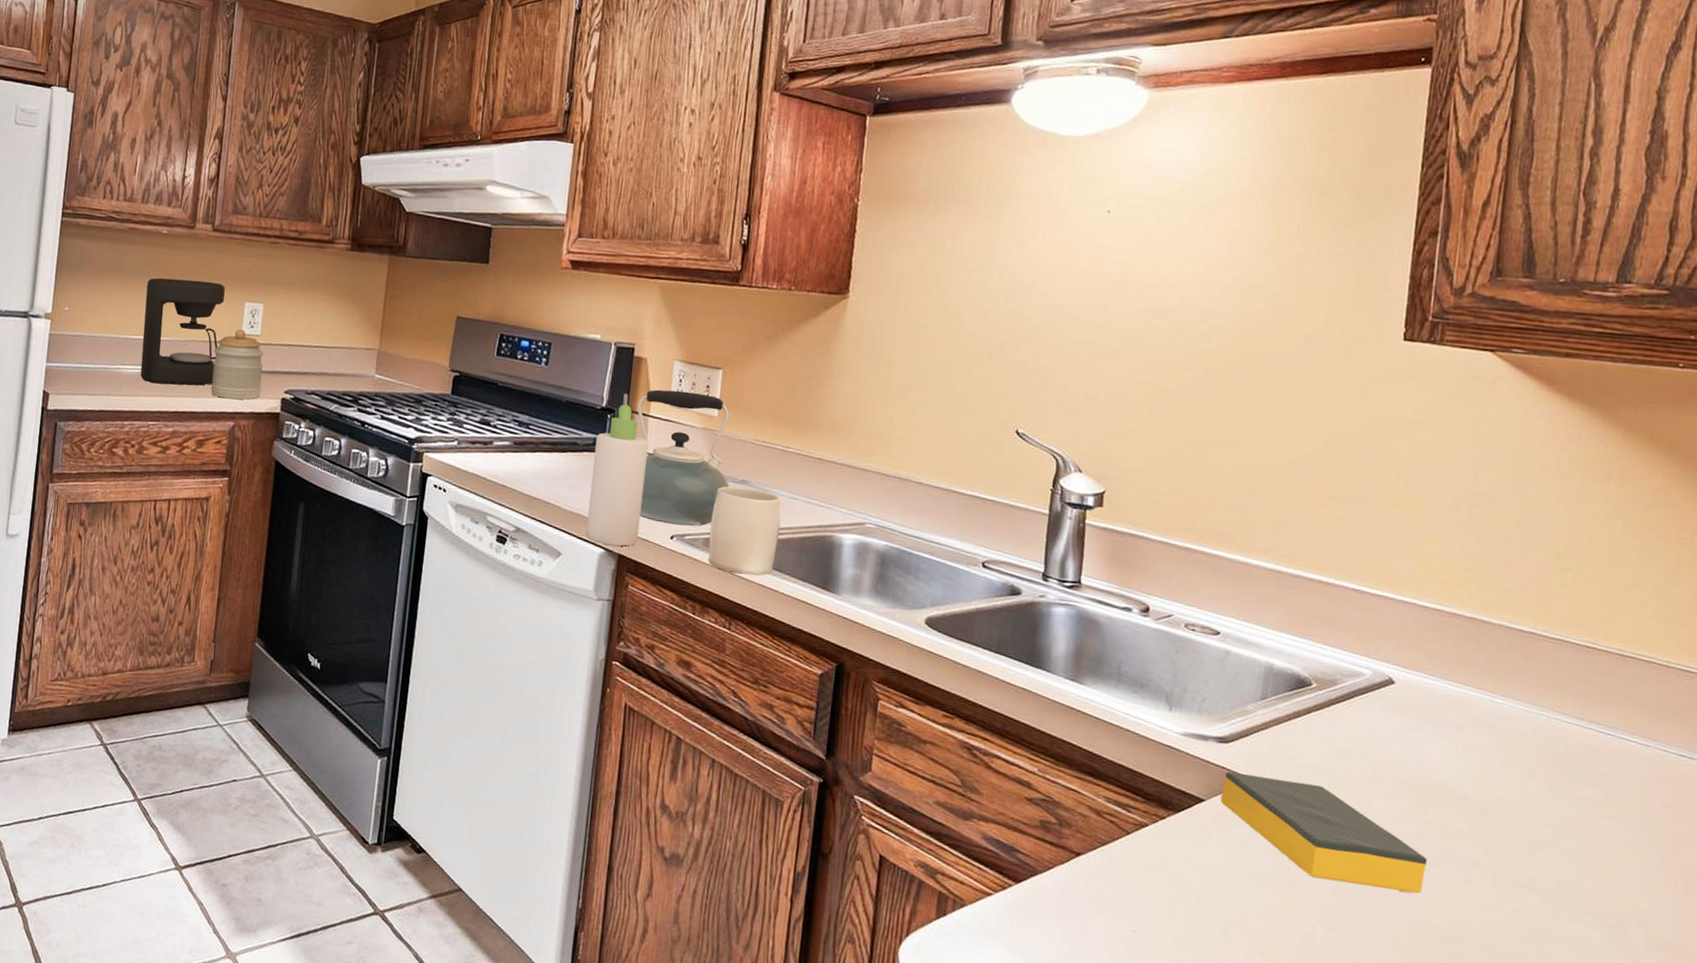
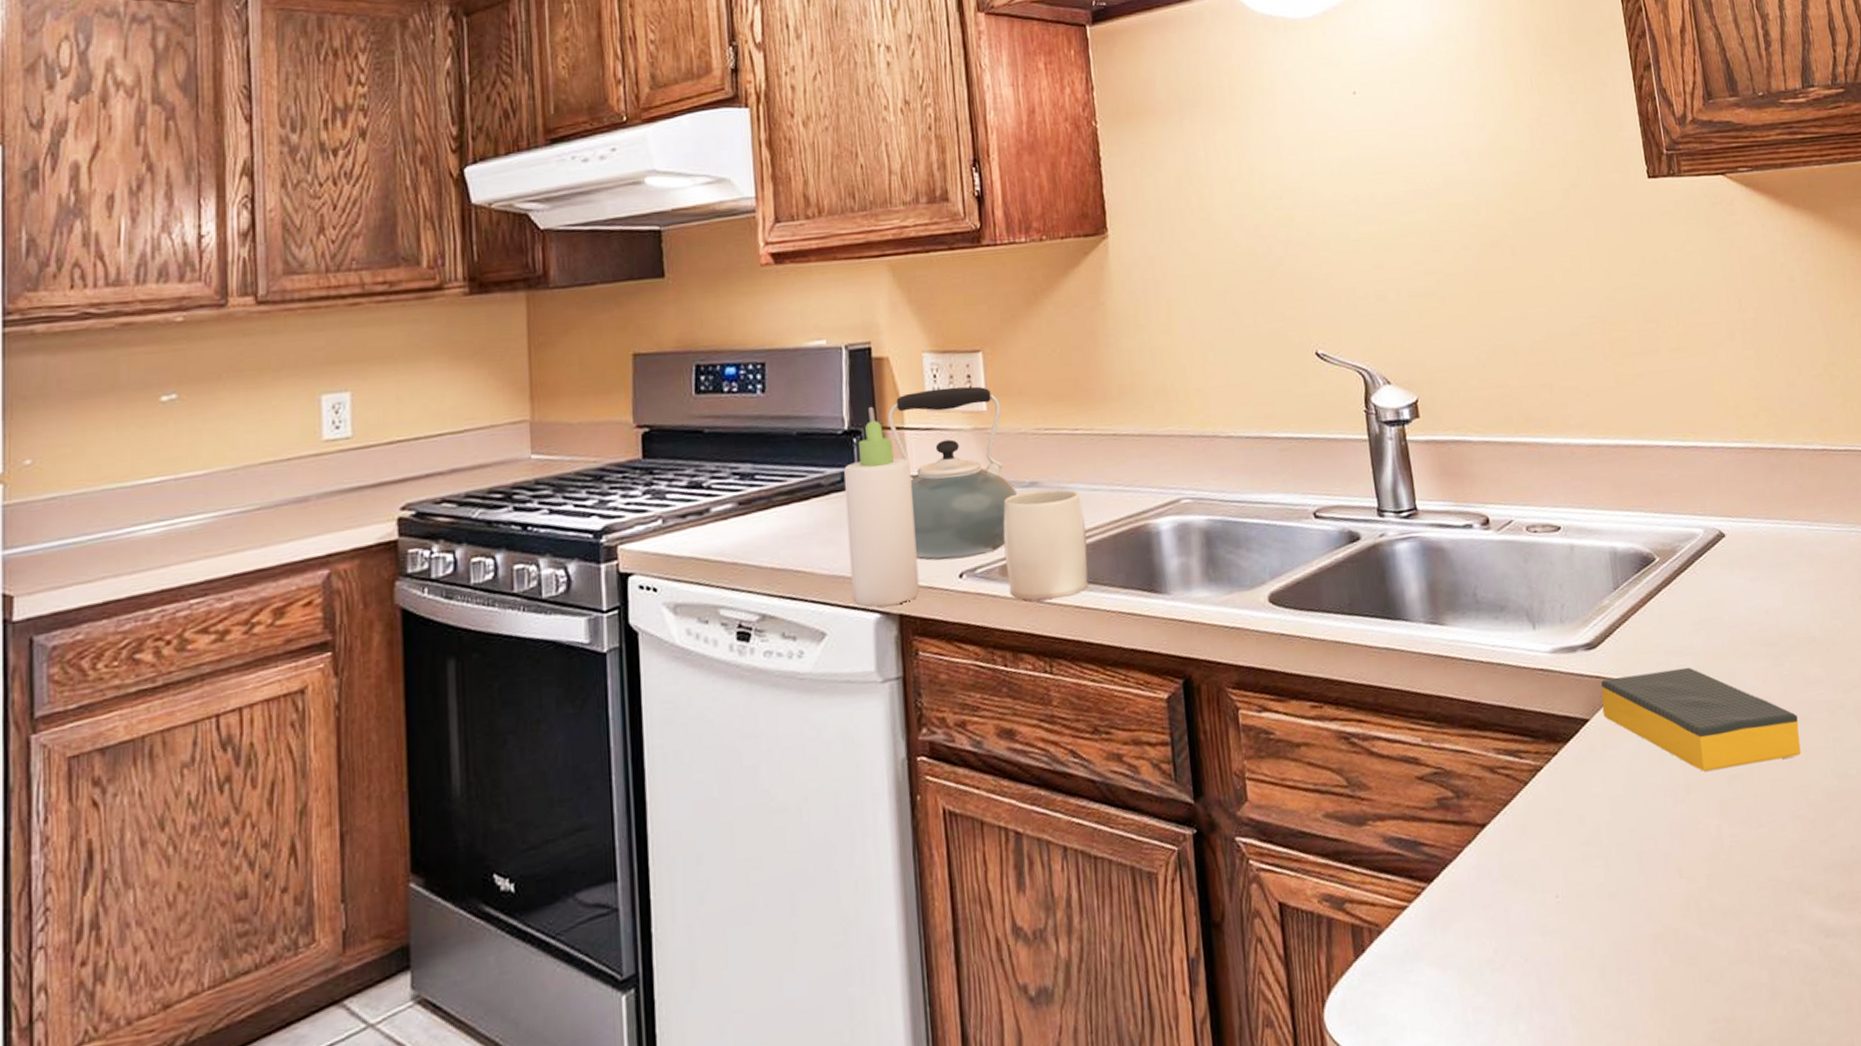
coffee maker: present [140,277,225,386] -> none [160,376,288,542]
jar: present [211,329,264,400] -> none [282,434,365,539]

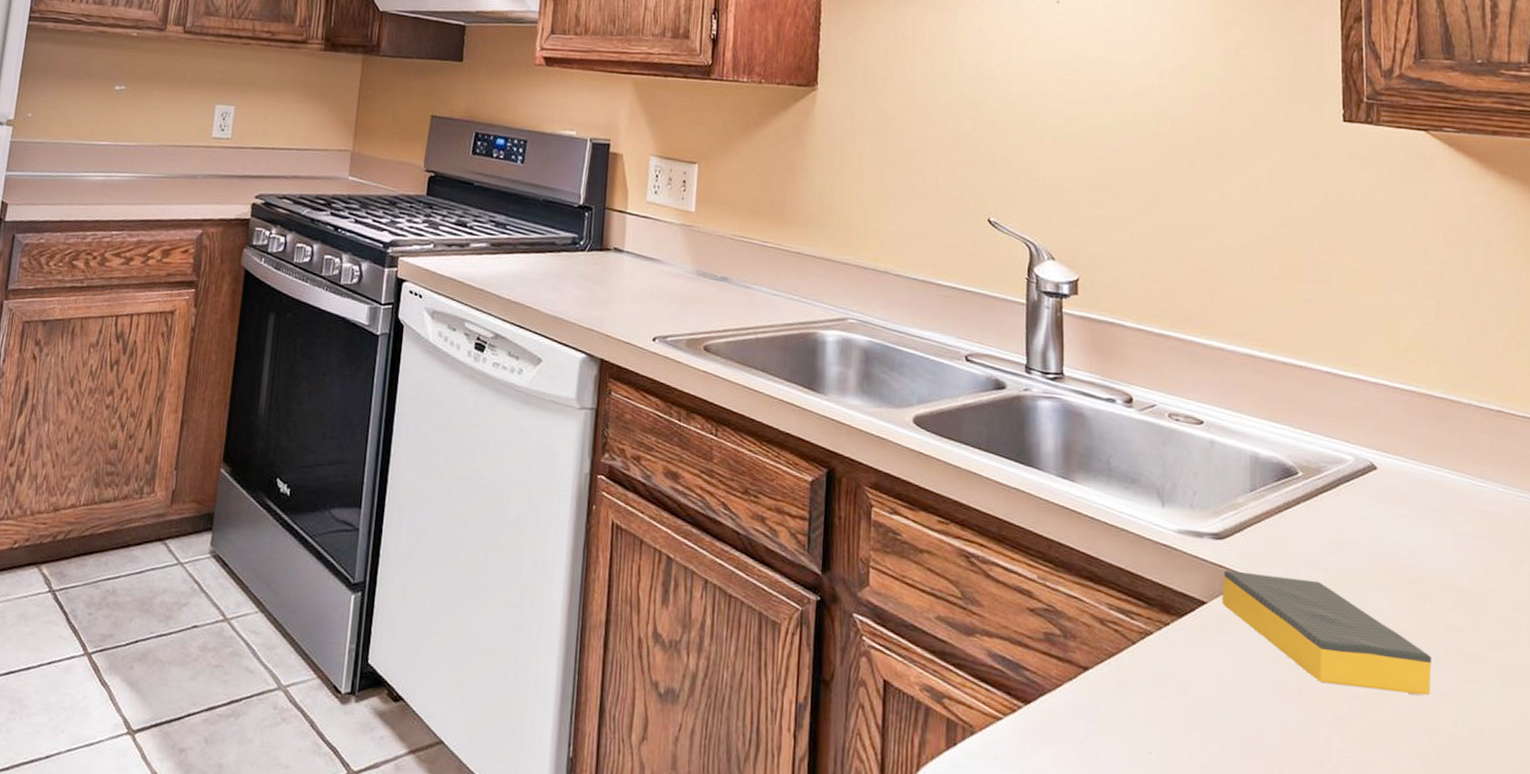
bottle: present [843,406,920,607] -> none [566,190,627,351]
kettle: present [888,386,1017,561] -> none [615,185,709,327]
mug: present [1002,489,1089,601] -> none [691,284,763,378]

